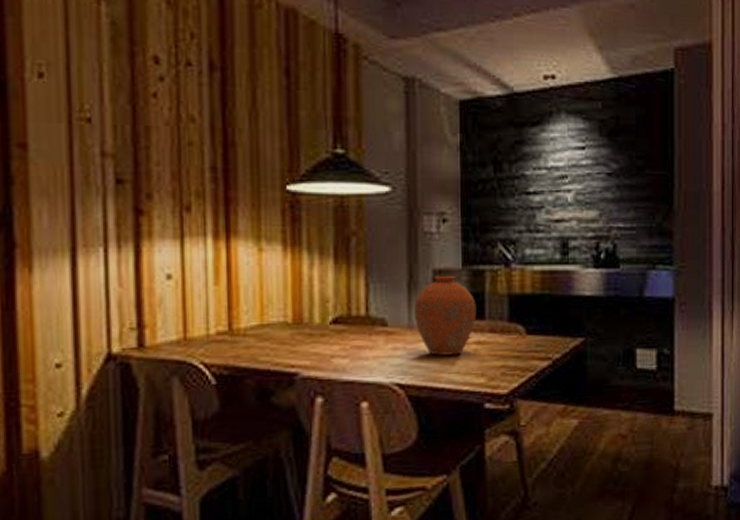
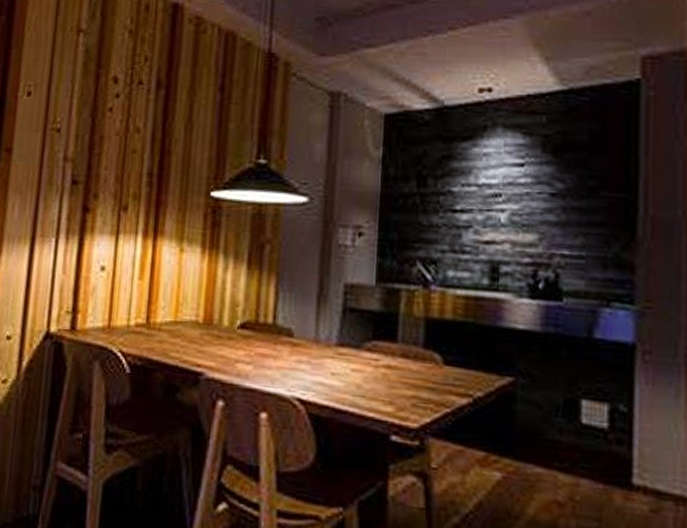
vase: present [413,275,477,356] -> none [321,290,389,377]

